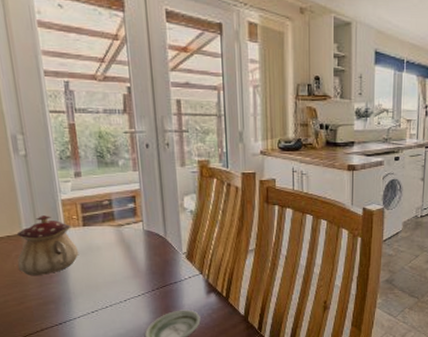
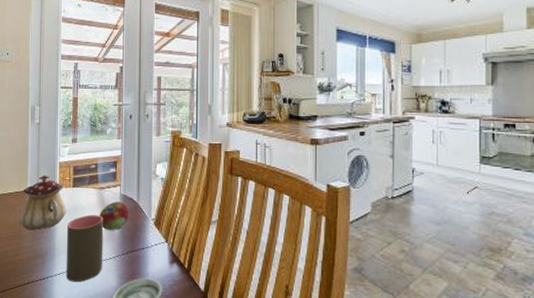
cup: none [82,253,132,323] -> present [66,214,104,282]
fruit: none [120,238,157,268] -> present [99,201,130,231]

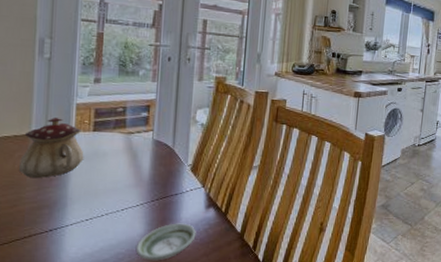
cup: present [66,214,104,282] -> none [80,160,131,232]
fruit: present [99,201,130,231] -> none [126,147,163,177]

